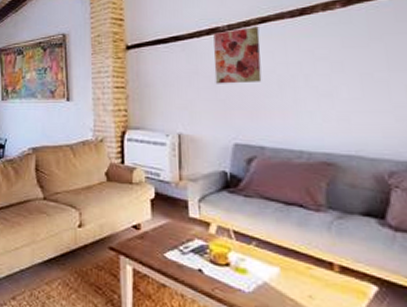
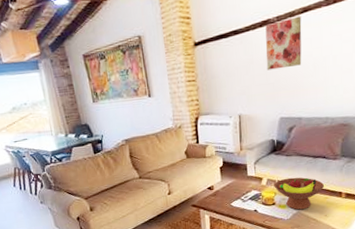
fruit bowl: none [227,228,305,281] -> present [274,177,325,210]

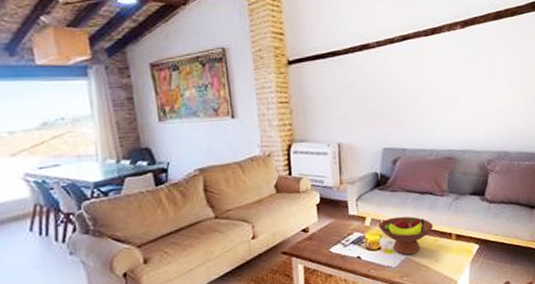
wall art: present [265,16,302,70] -> none [365,44,404,96]

